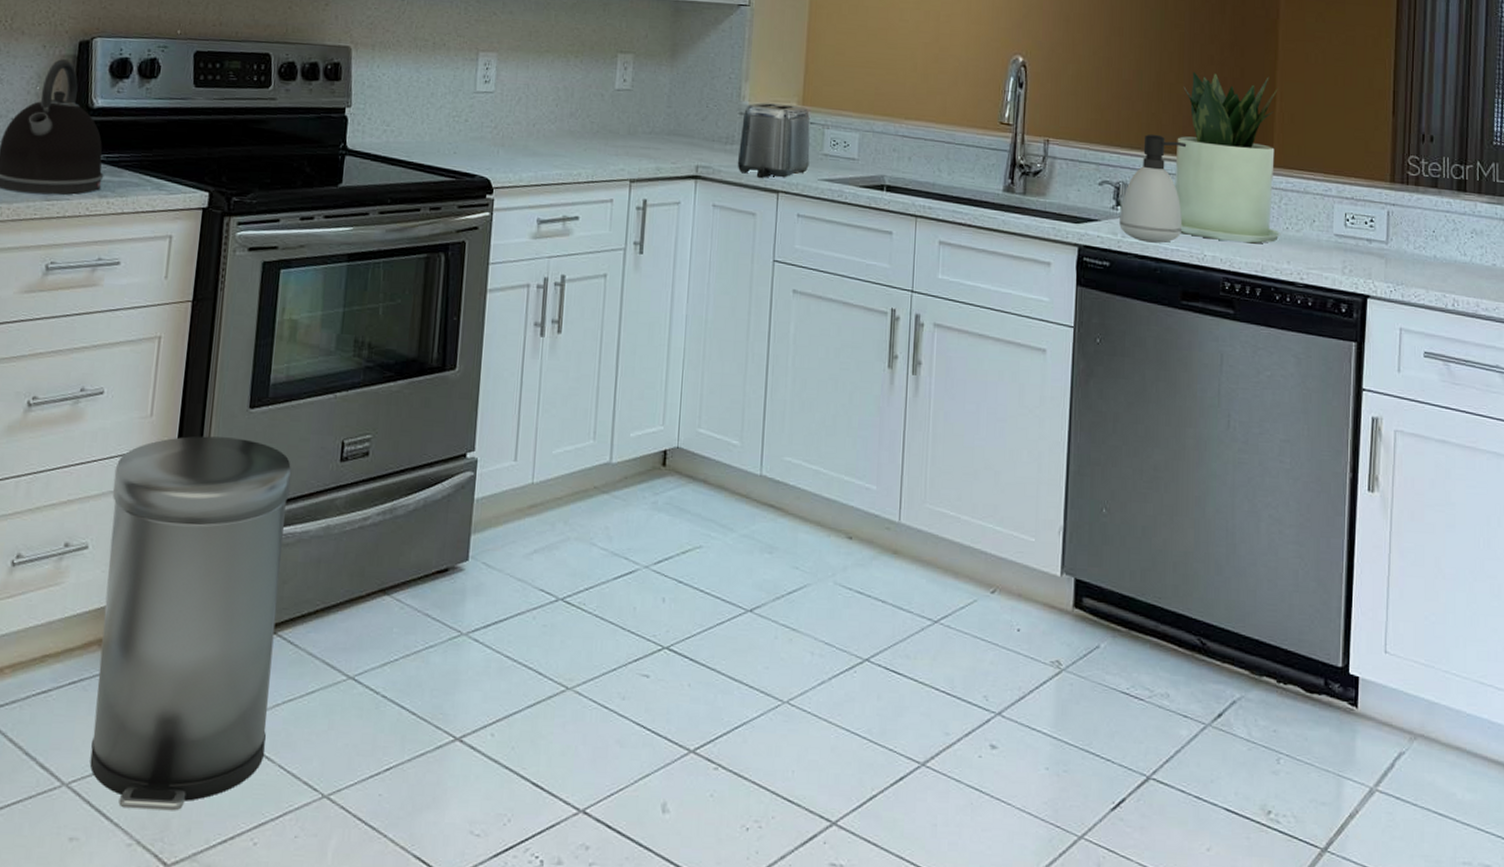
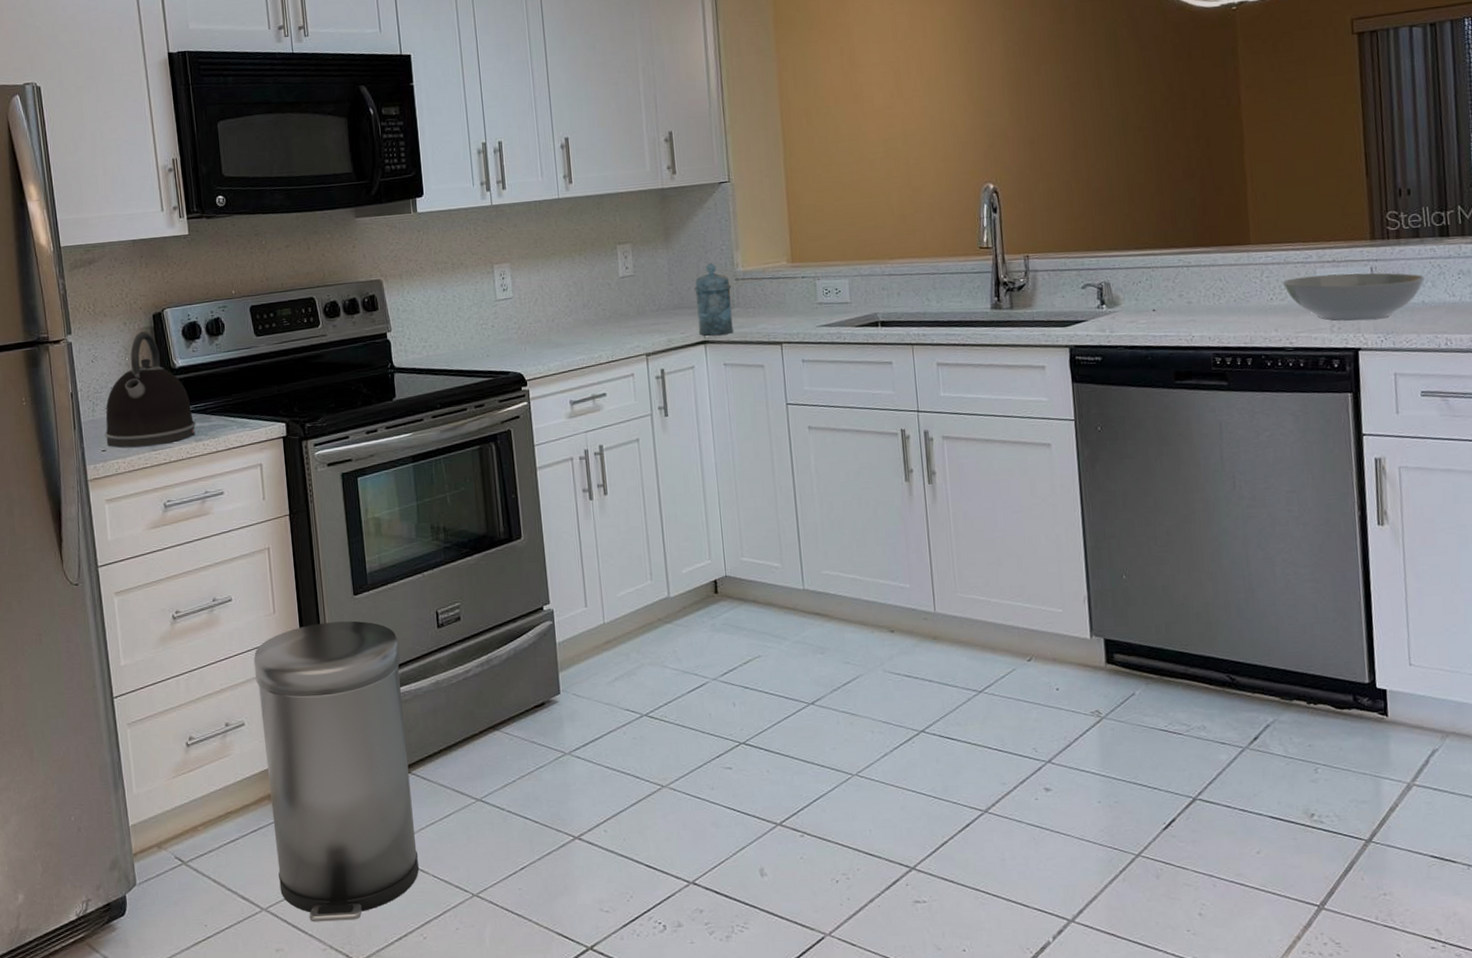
canister: none [692,91,734,172] -> present [694,263,733,336]
toaster: present [737,102,810,178] -> none [738,264,806,333]
soap dispenser: present [1119,134,1187,244] -> none [1105,233,1169,334]
planter: present [1174,71,1281,244] -> none [1153,161,1266,321]
bowl: none [1299,209,1440,268] -> present [1282,272,1426,321]

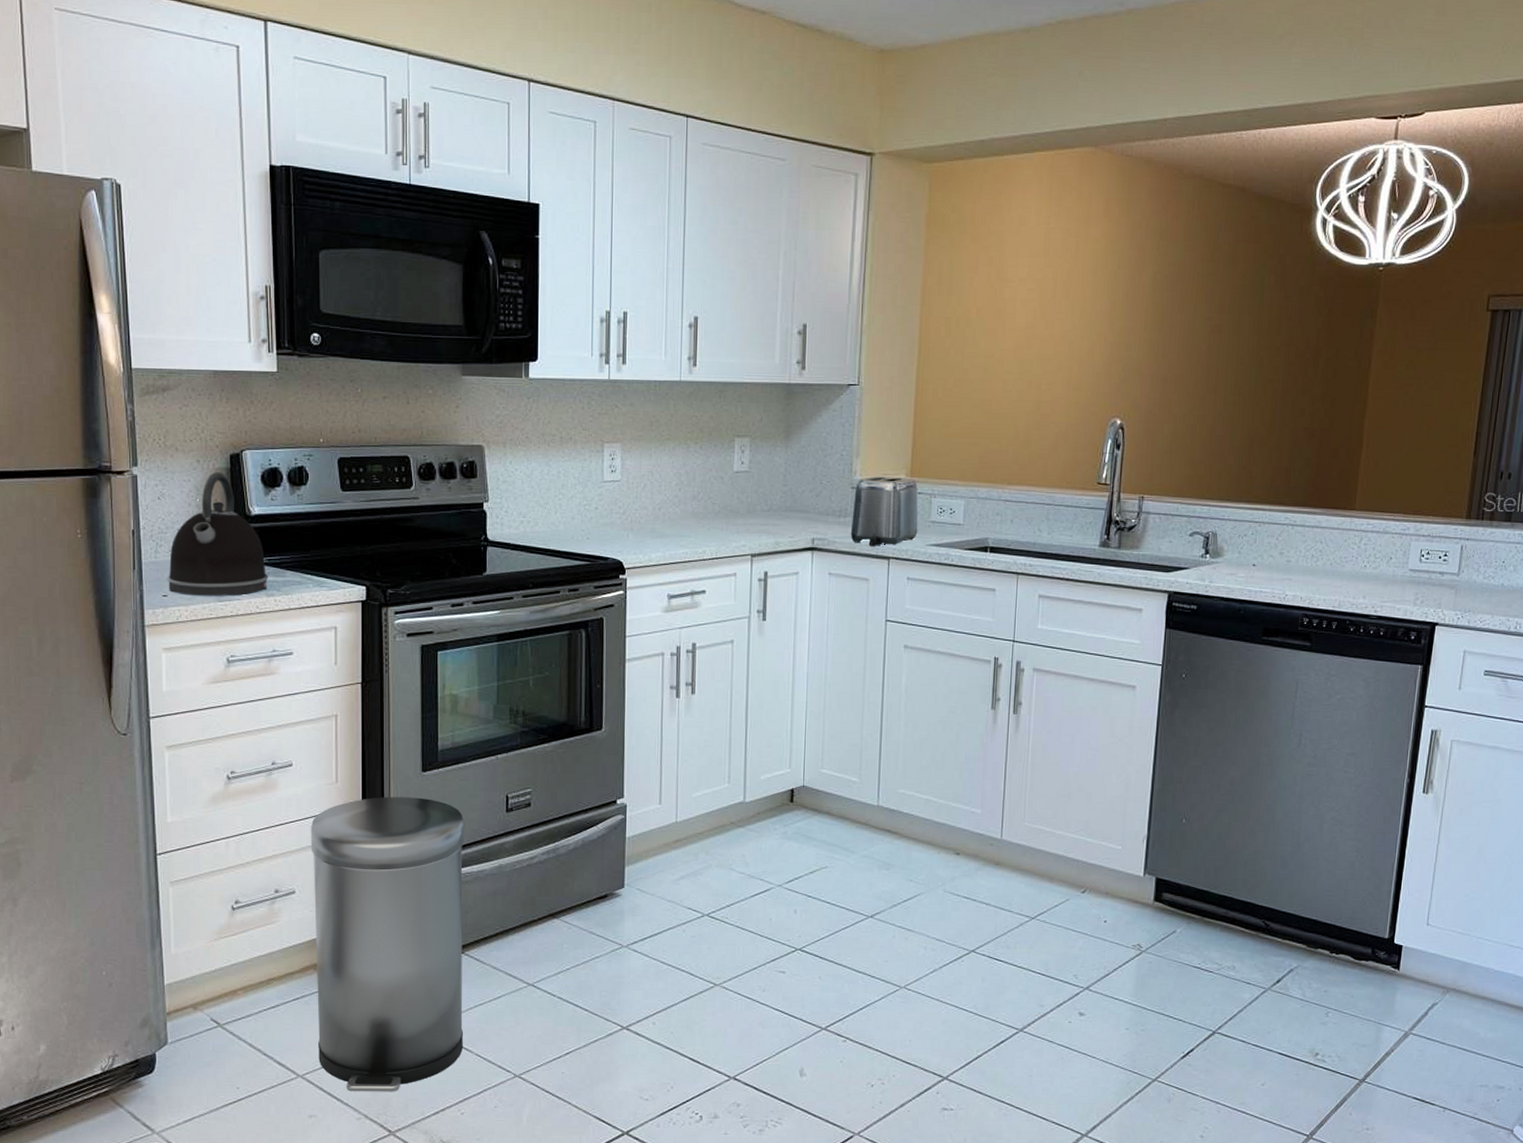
canister: present [694,263,733,336] -> none [808,468,847,543]
toaster: none [738,264,806,333] -> present [850,476,918,546]
bowl: present [1282,272,1426,321] -> none [1377,548,1509,597]

